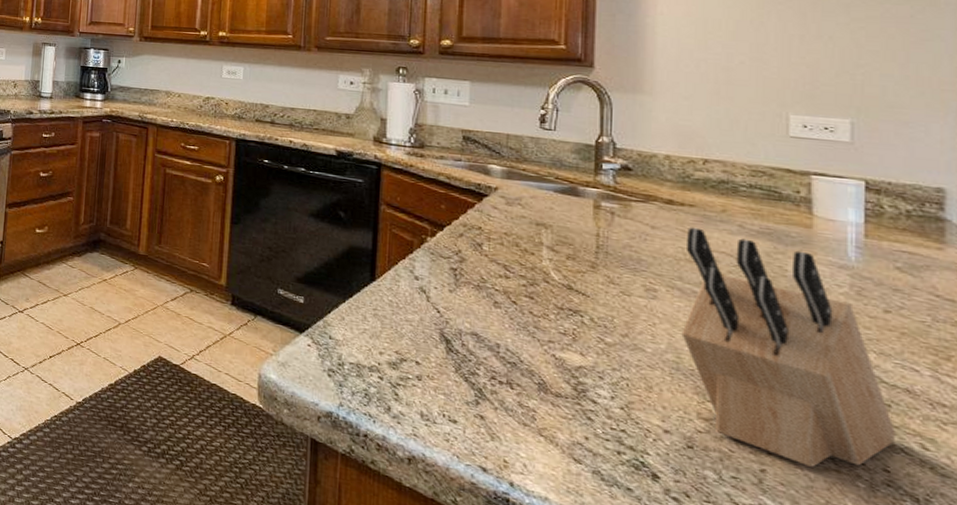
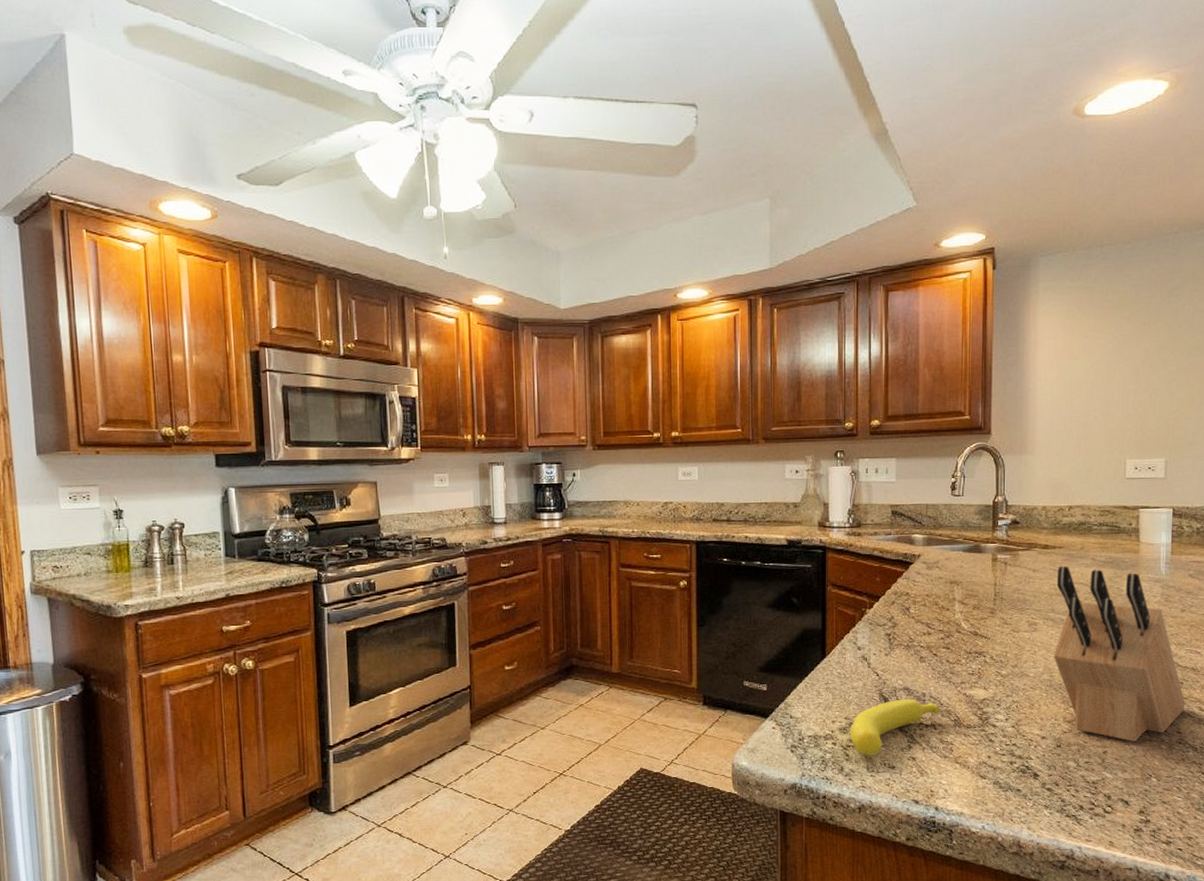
banana: none [400,344,518,403] -> present [849,698,939,756]

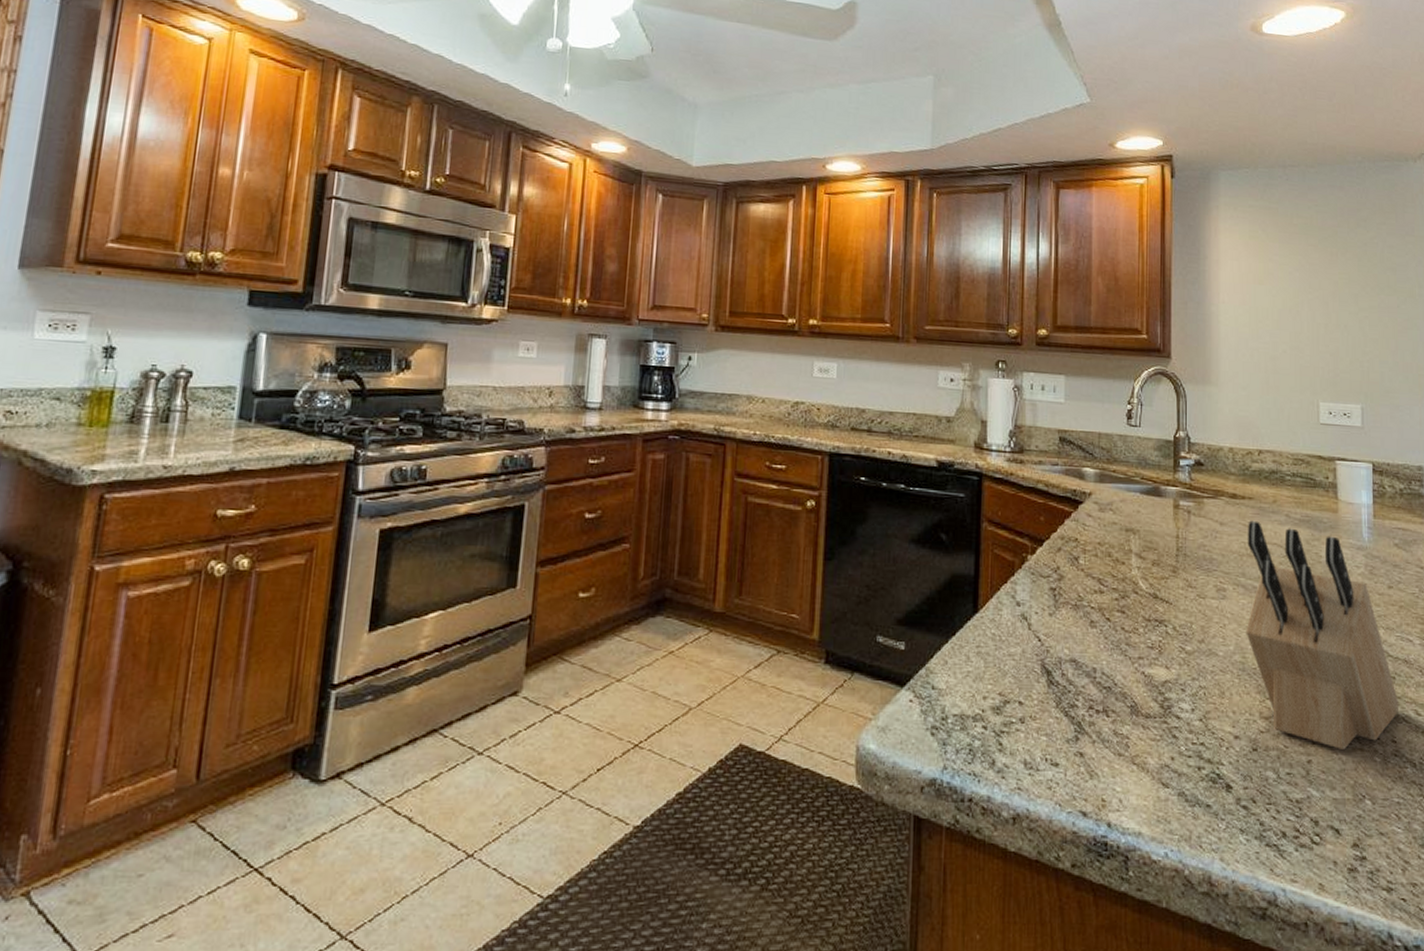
banana: present [849,698,939,756] -> none [1003,673,1113,747]

